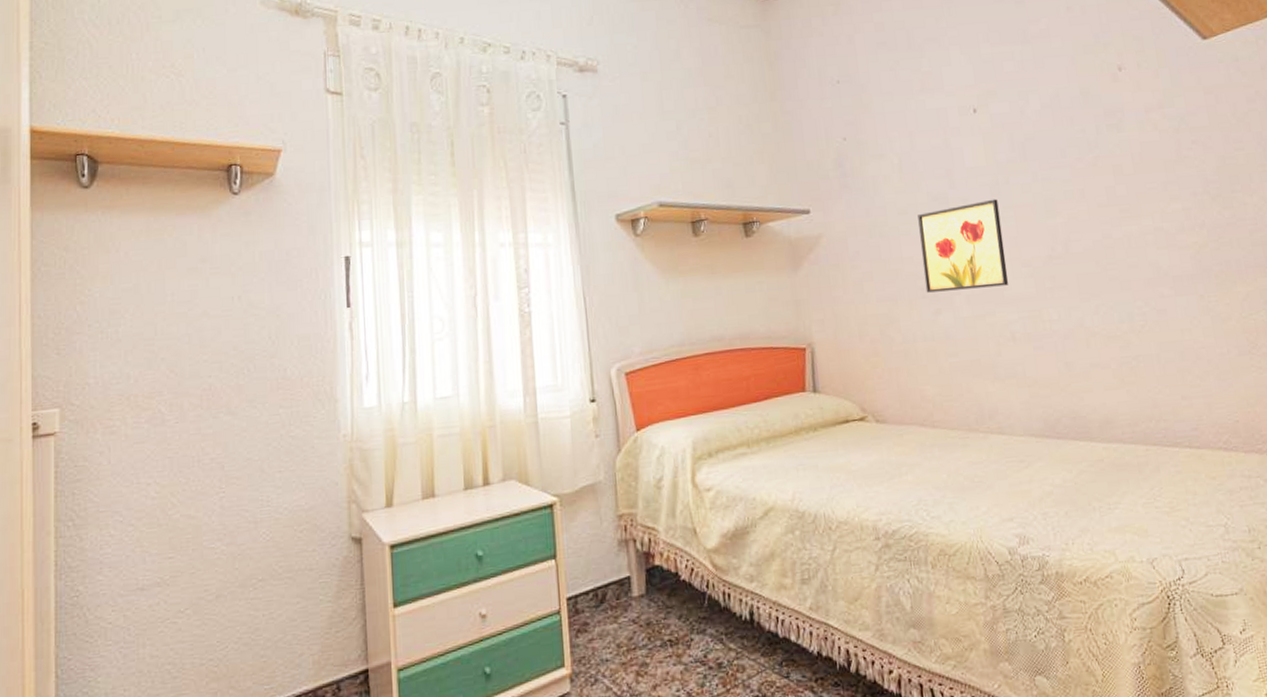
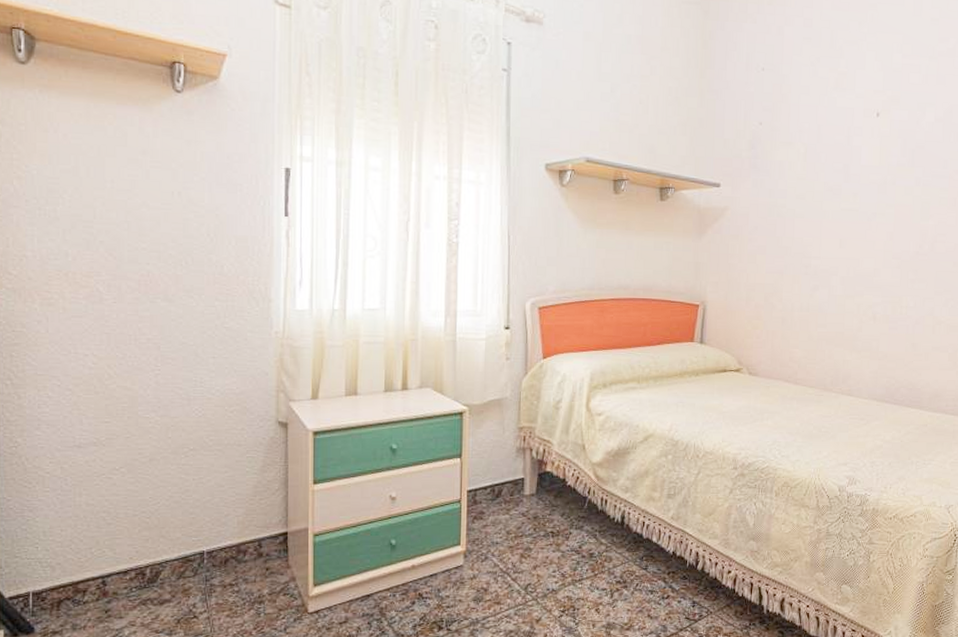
wall art: present [918,199,1008,293] -> none [809,196,883,273]

